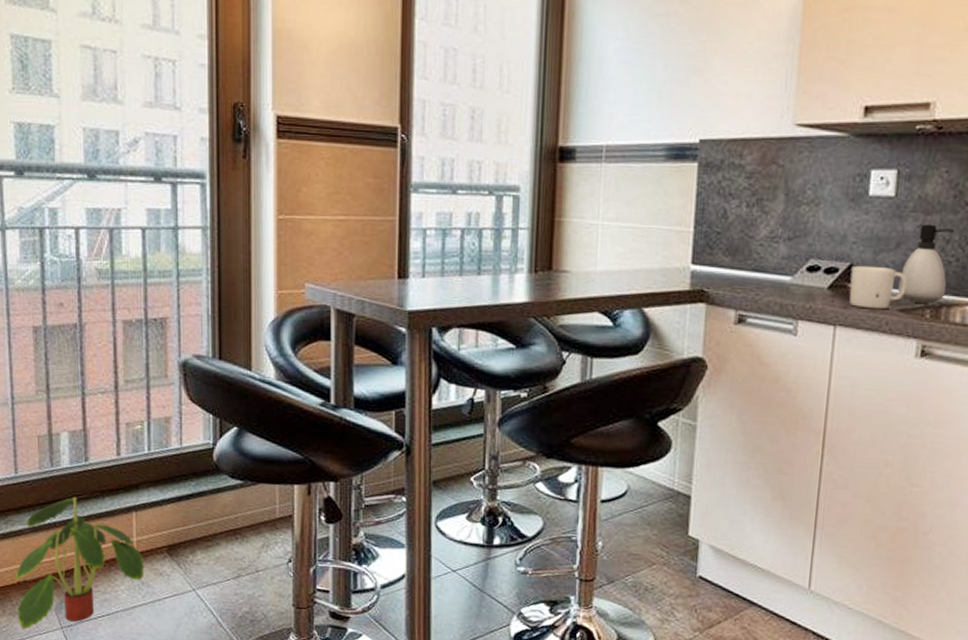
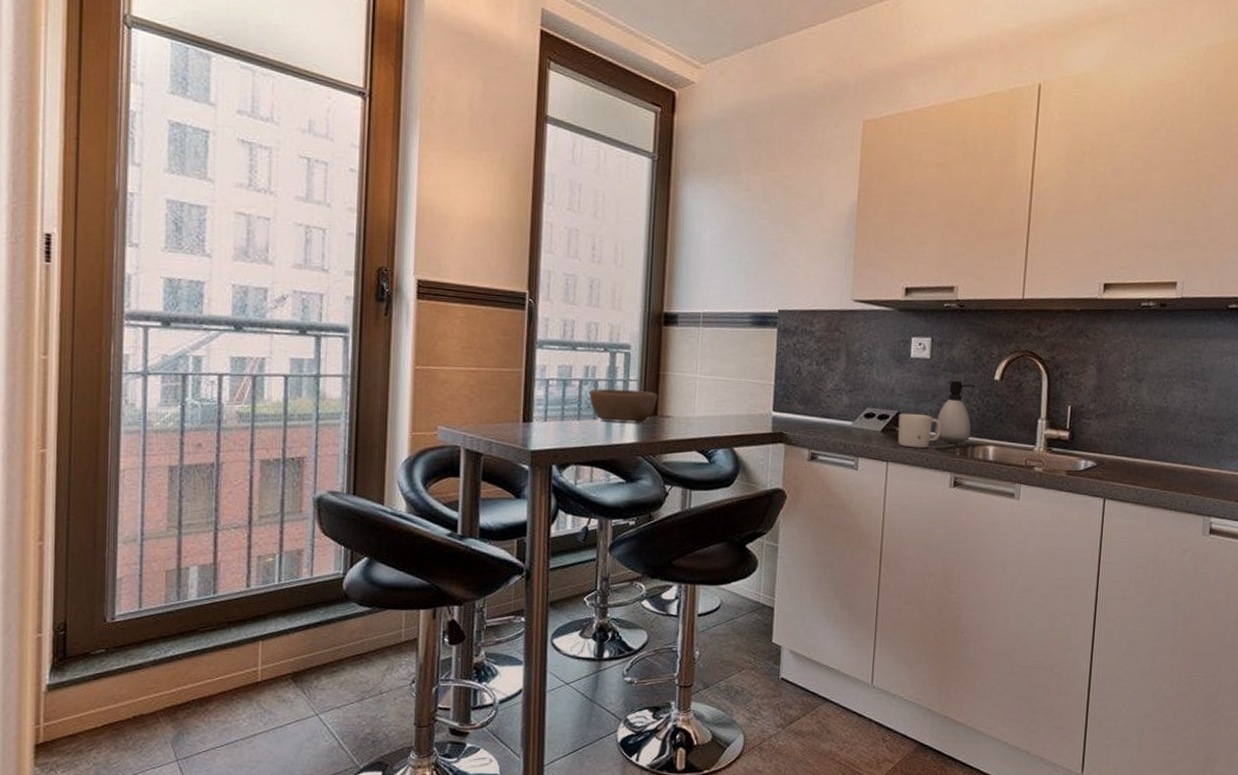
plant: present [16,497,145,630] -> none [129,629,268,764]
bowl: none [473,238,552,279] -> present [589,388,657,423]

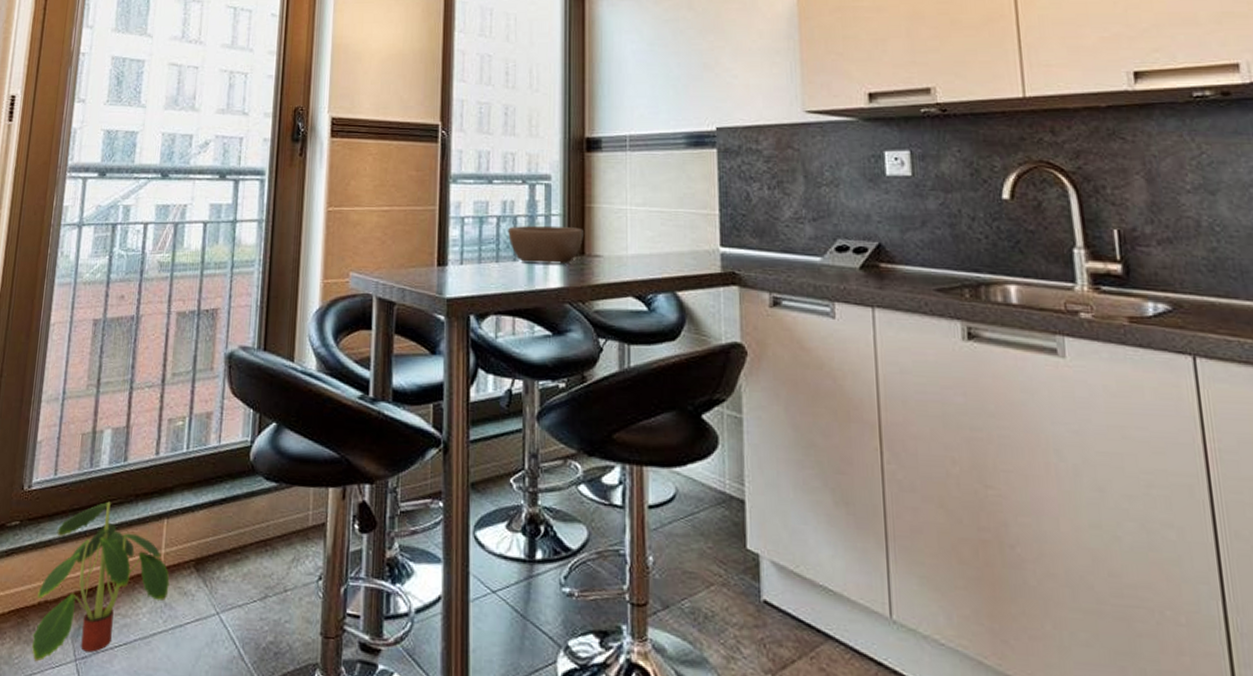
plant: none [129,629,268,764] -> present [31,501,170,662]
mug: present [897,413,941,449] -> none [880,244,940,290]
soap dispenser: present [934,380,976,443] -> none [930,202,982,282]

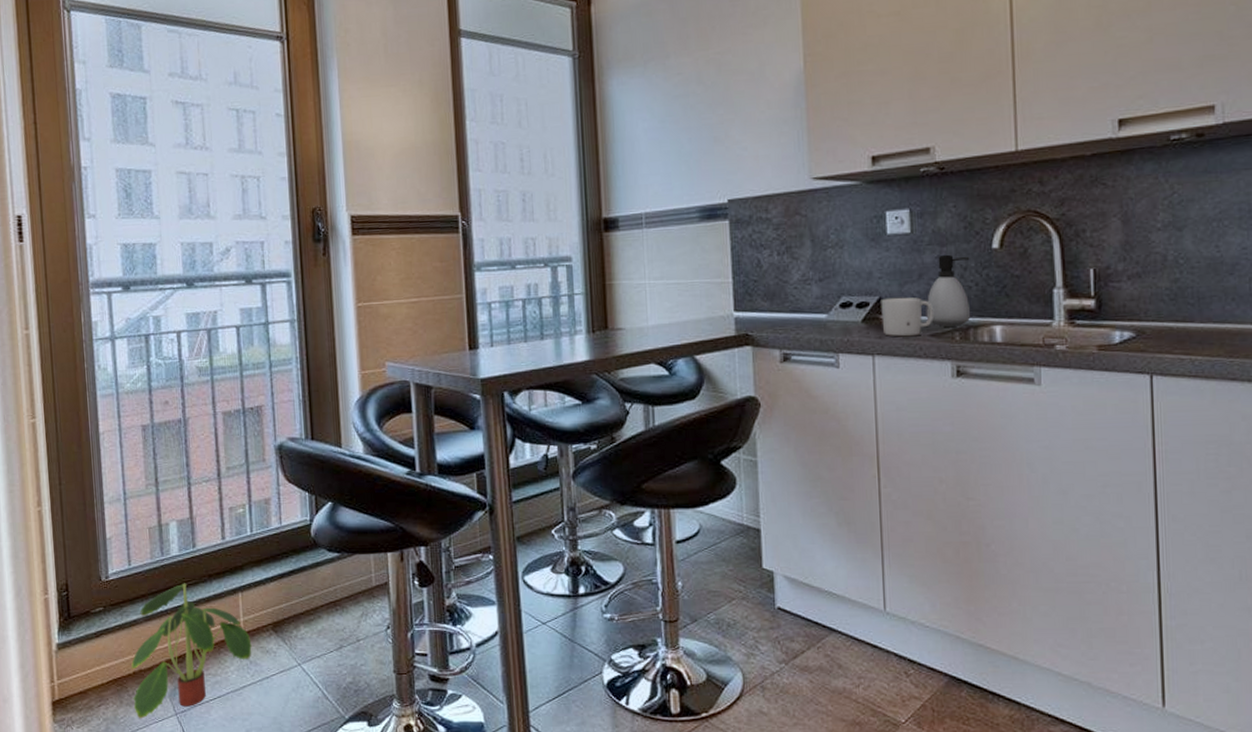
bowl: present [508,225,583,265] -> none [534,304,606,341]
mug: none [880,244,940,290] -> present [881,297,933,337]
soap dispenser: none [930,202,982,282] -> present [926,254,971,327]

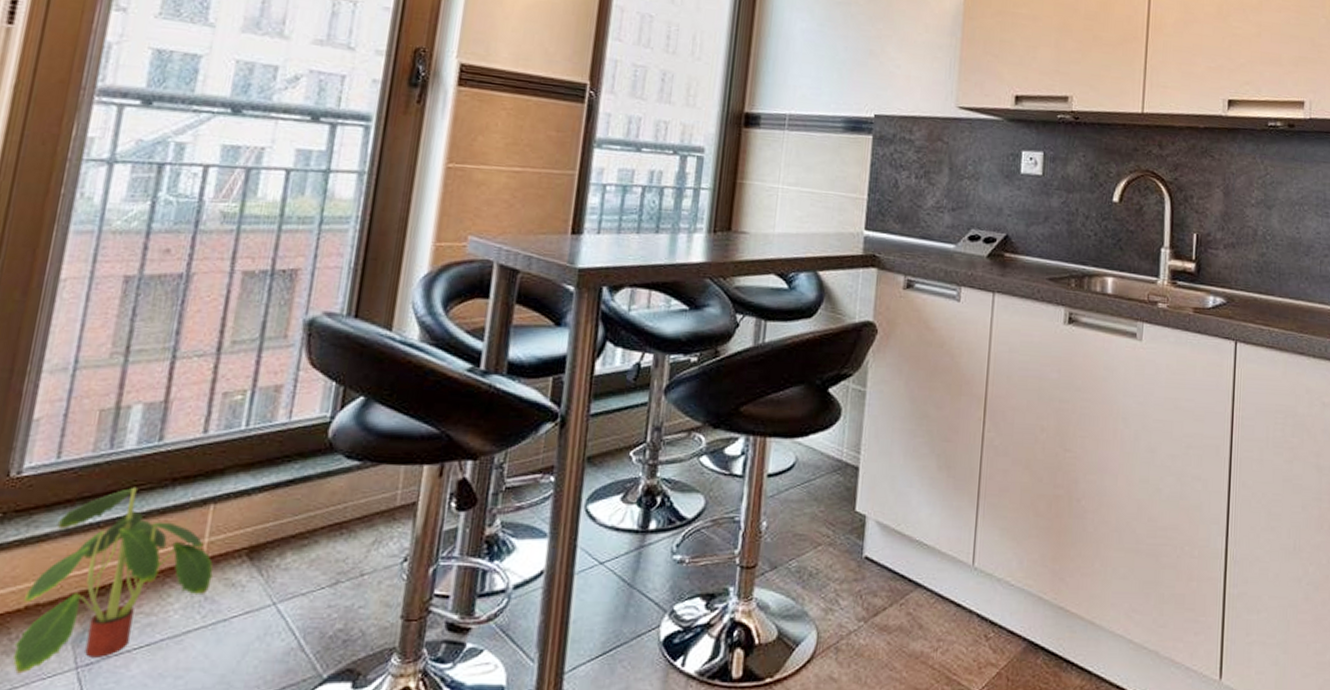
mug: present [881,297,933,337] -> none [1005,236,1054,279]
soap dispenser: present [926,254,971,327] -> none [1047,201,1092,273]

